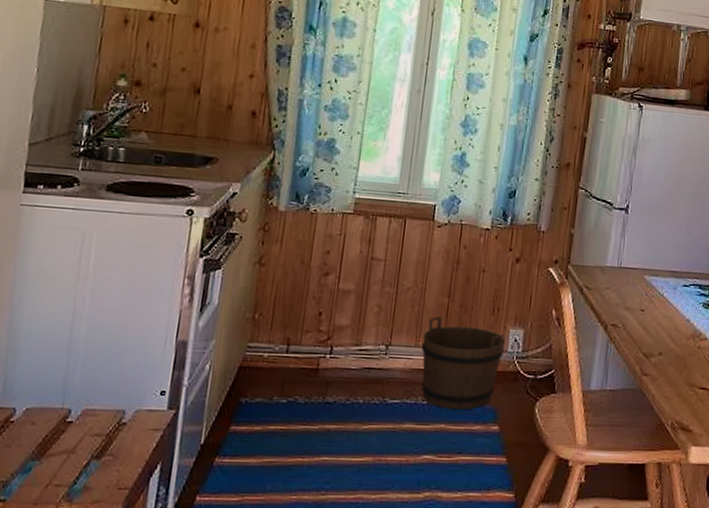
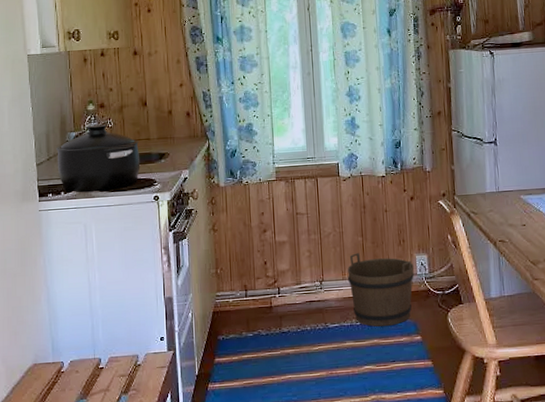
saucepan: none [57,105,180,193] -> present [55,124,141,192]

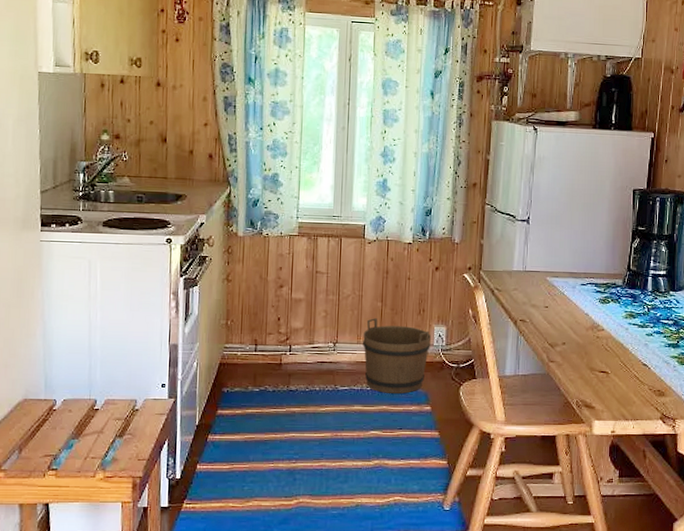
saucepan: present [55,124,141,192] -> none [63,156,155,227]

